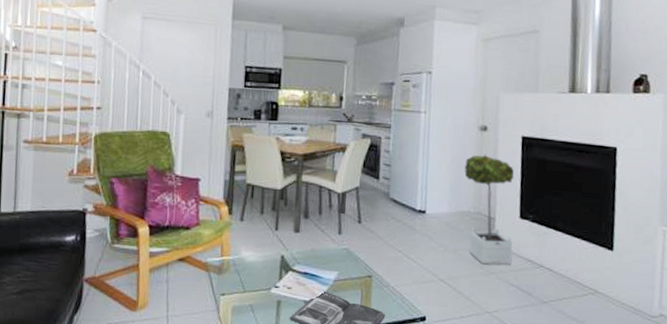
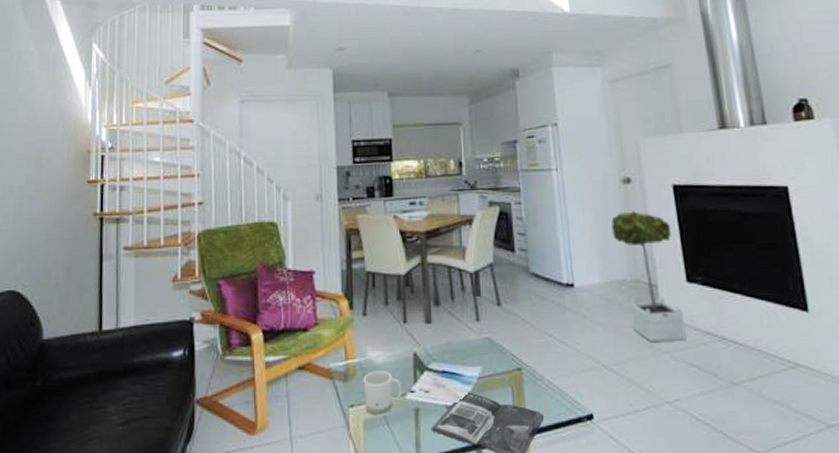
mug: none [234,267,269,303] -> present [363,369,403,414]

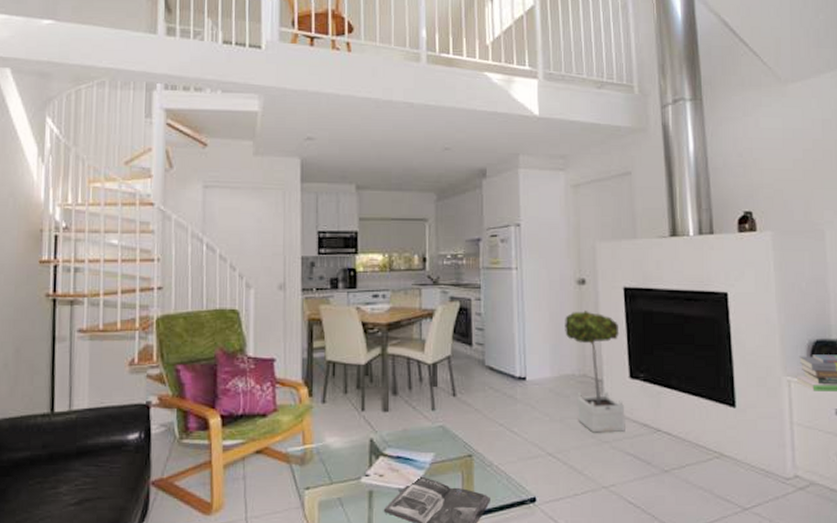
mug: present [363,369,403,414] -> none [319,454,358,496]

